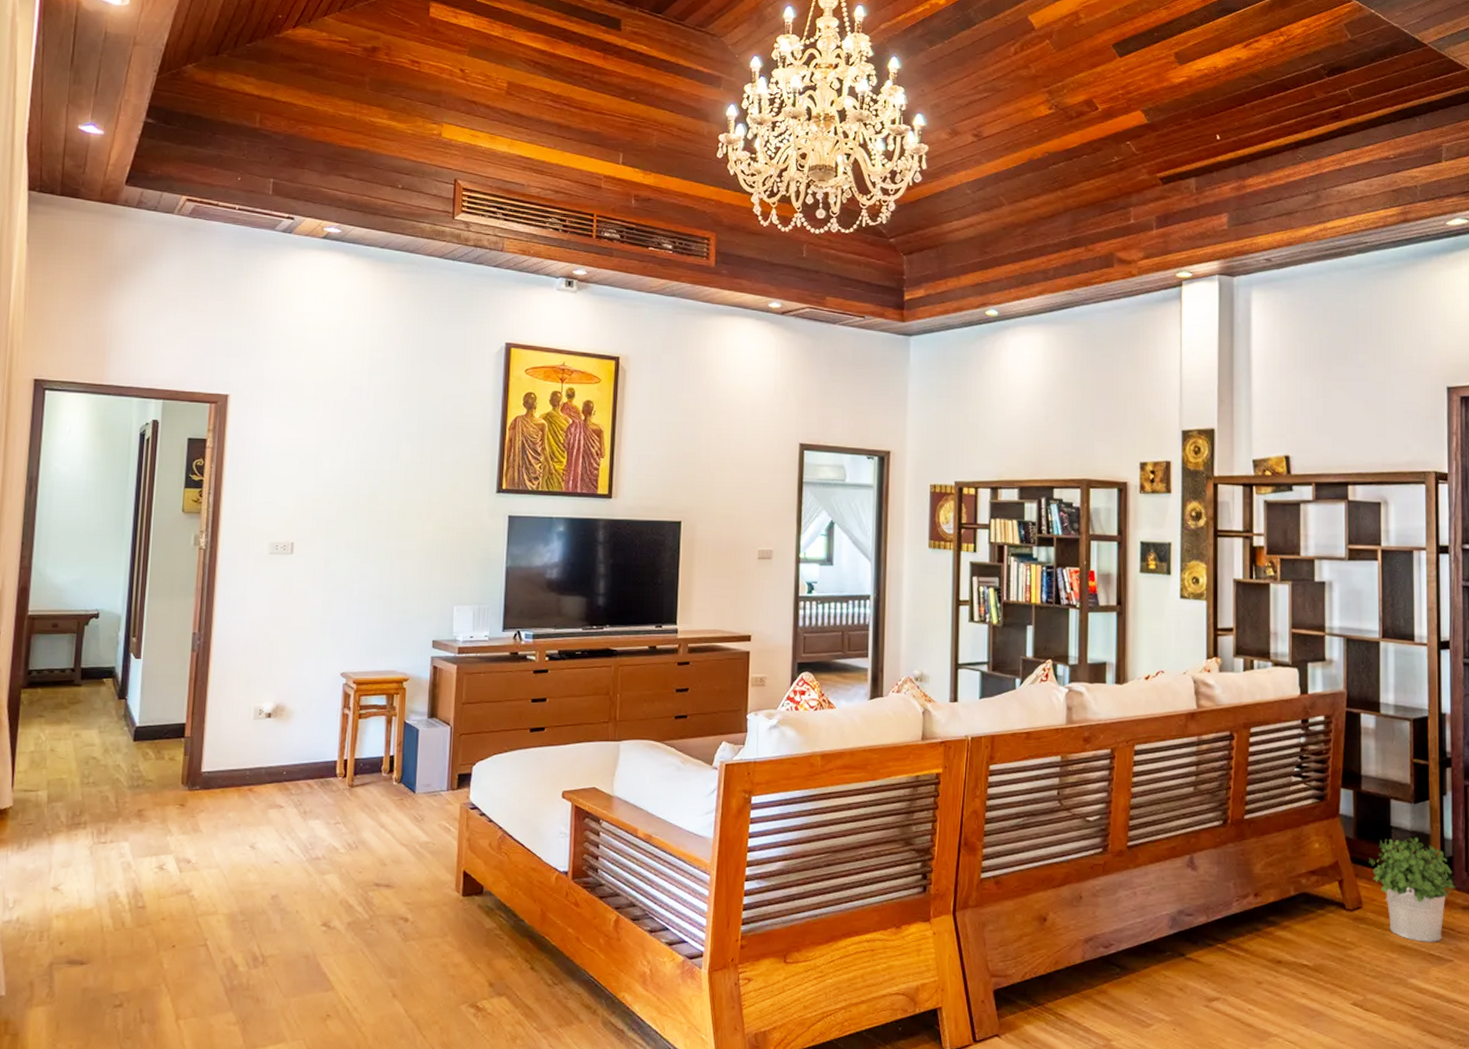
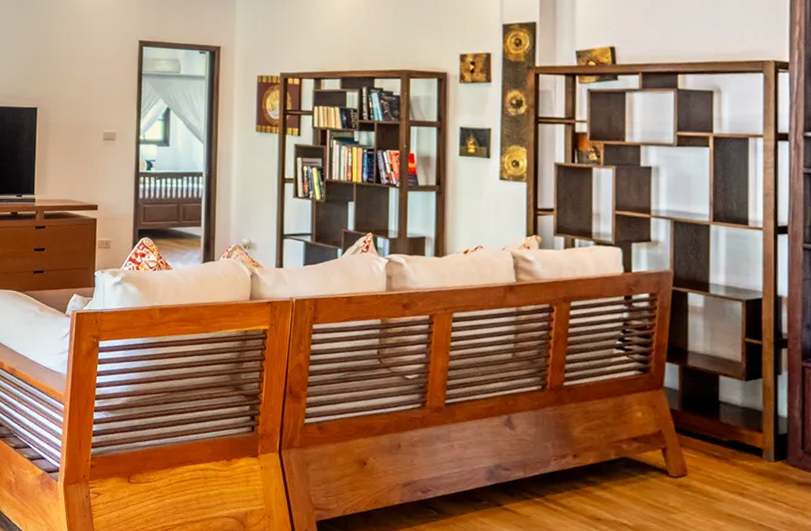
potted plant: present [1368,838,1455,942] -> none [694,412,790,514]

